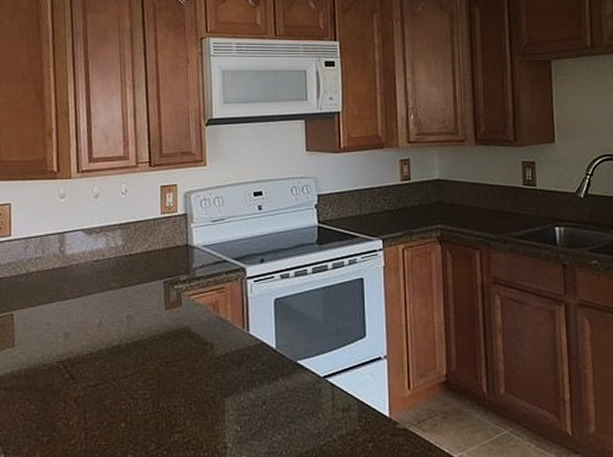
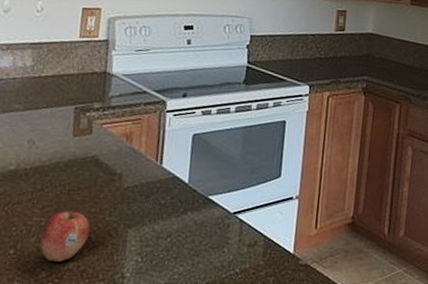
fruit: none [146,383,190,434] -> present [40,211,90,262]

